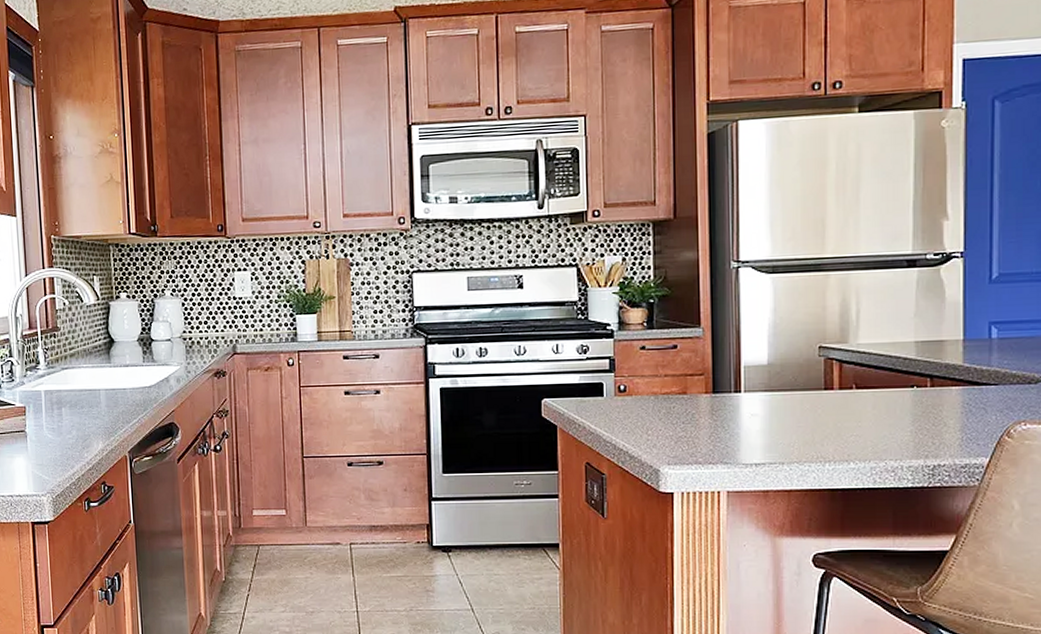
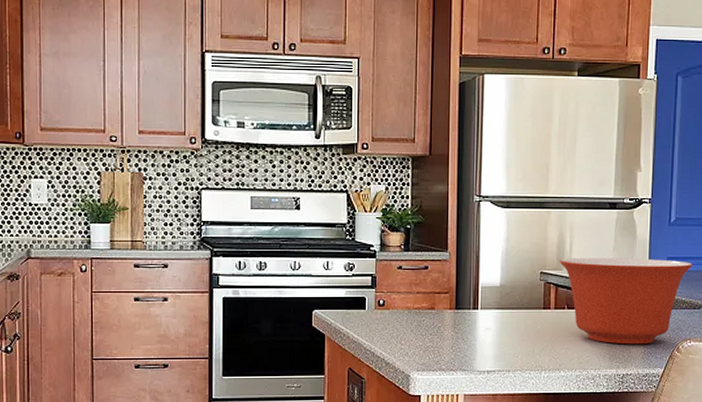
mixing bowl: none [843,324,1025,430] -> present [559,258,692,345]

